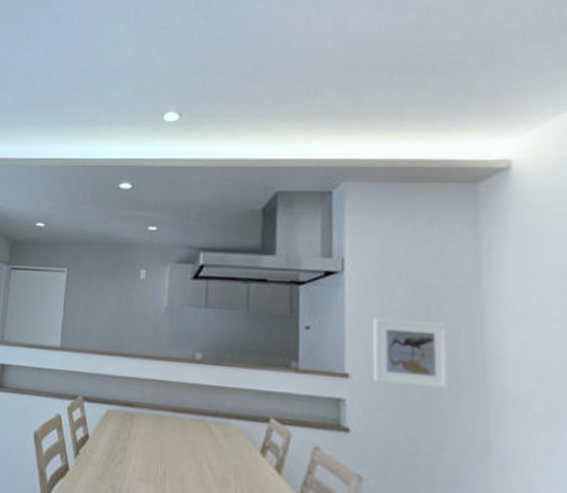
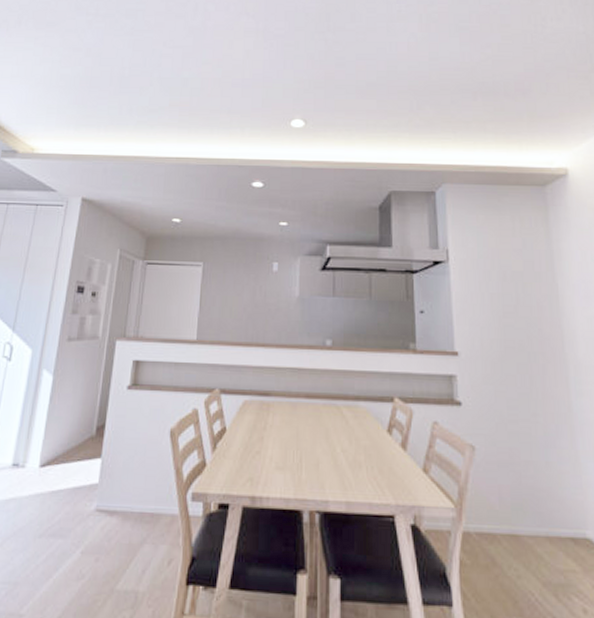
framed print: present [372,317,450,389] -> none [475,301,538,360]

